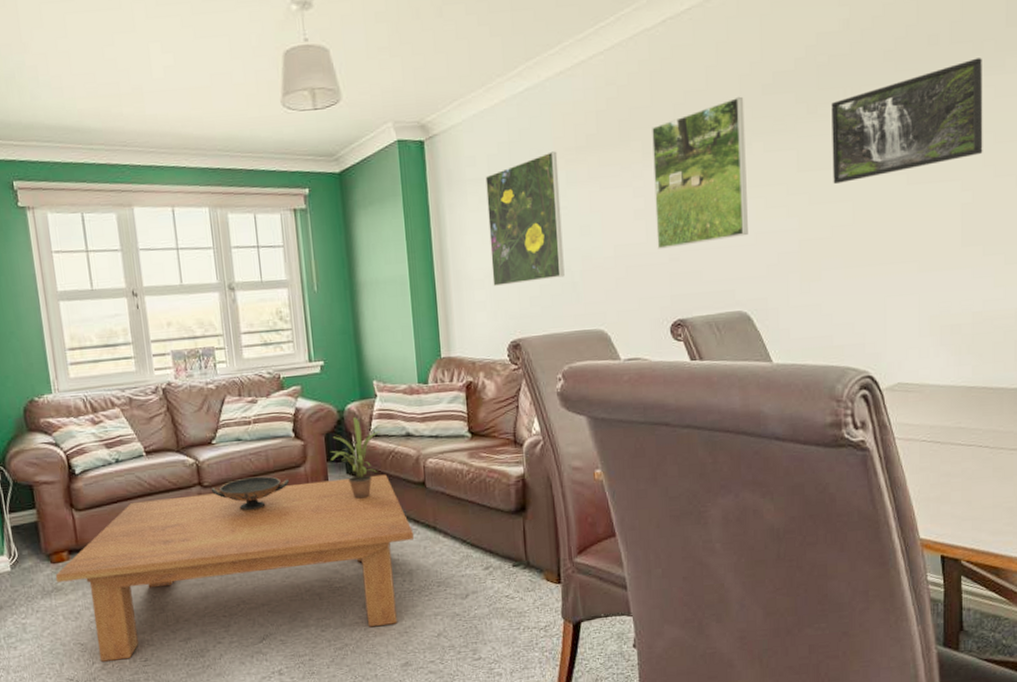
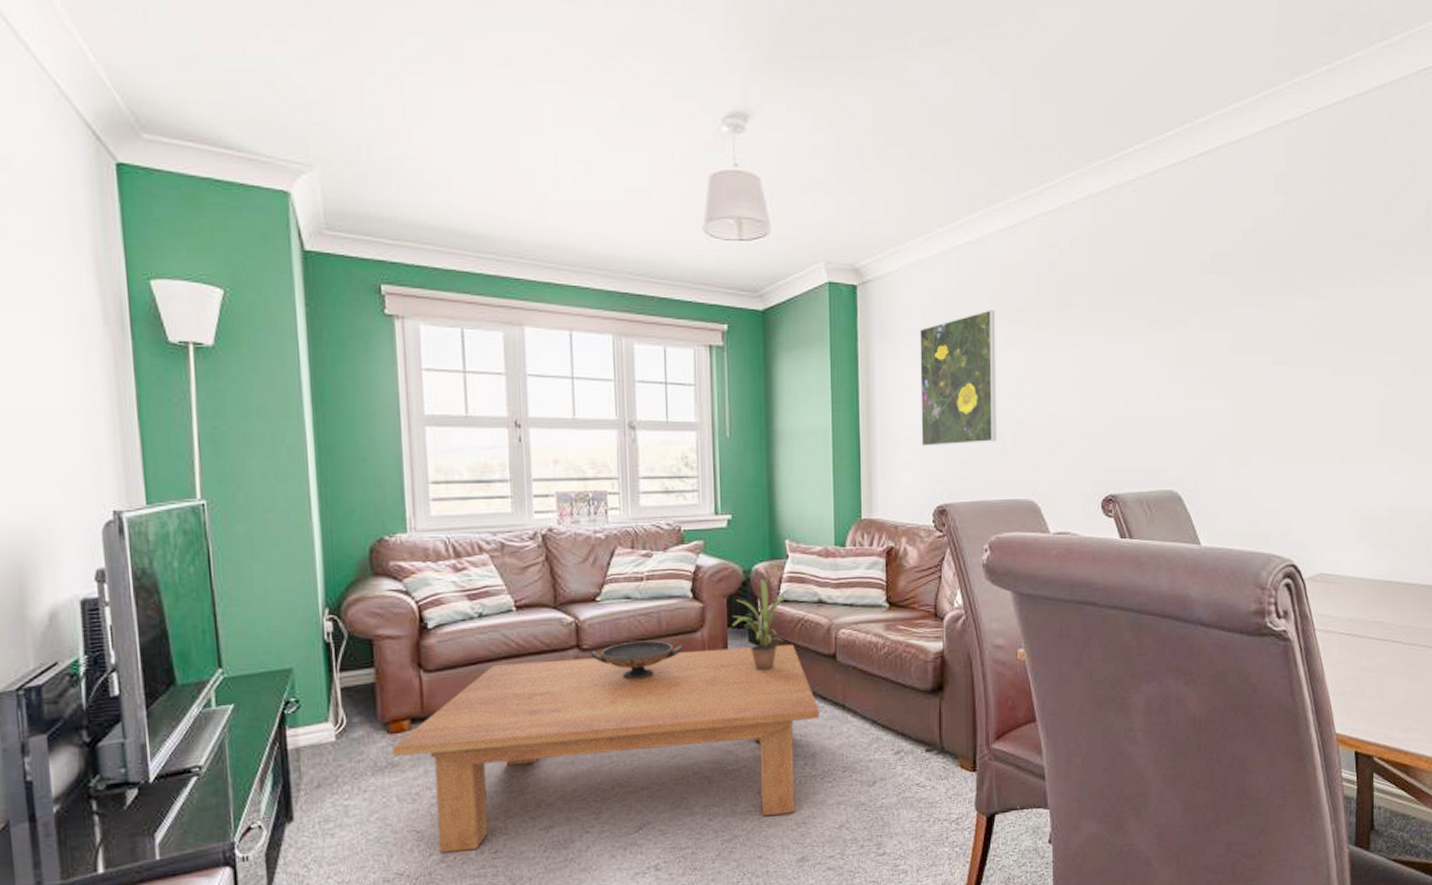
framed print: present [652,96,748,249] -> none [1092,272,1183,420]
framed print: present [831,58,983,184] -> none [1265,259,1404,368]

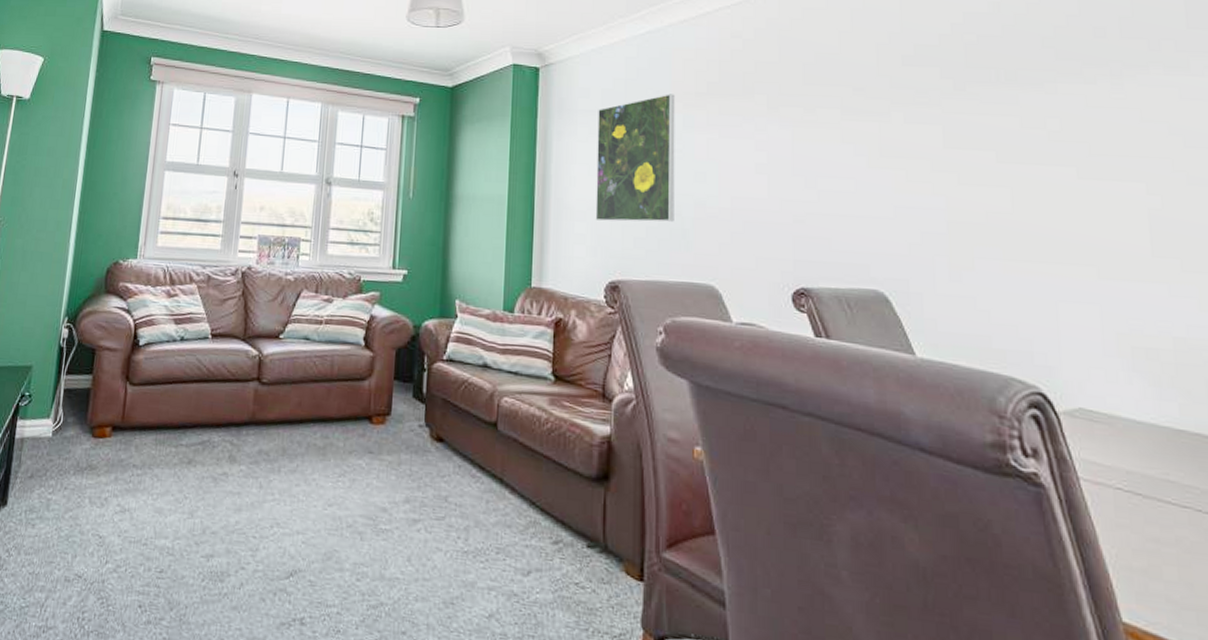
coffee table: present [391,644,821,853] -> none [92,386,478,590]
decorative bowl: present [590,640,684,680] -> none [268,381,352,420]
potted plant: present [731,579,800,670] -> none [398,336,466,429]

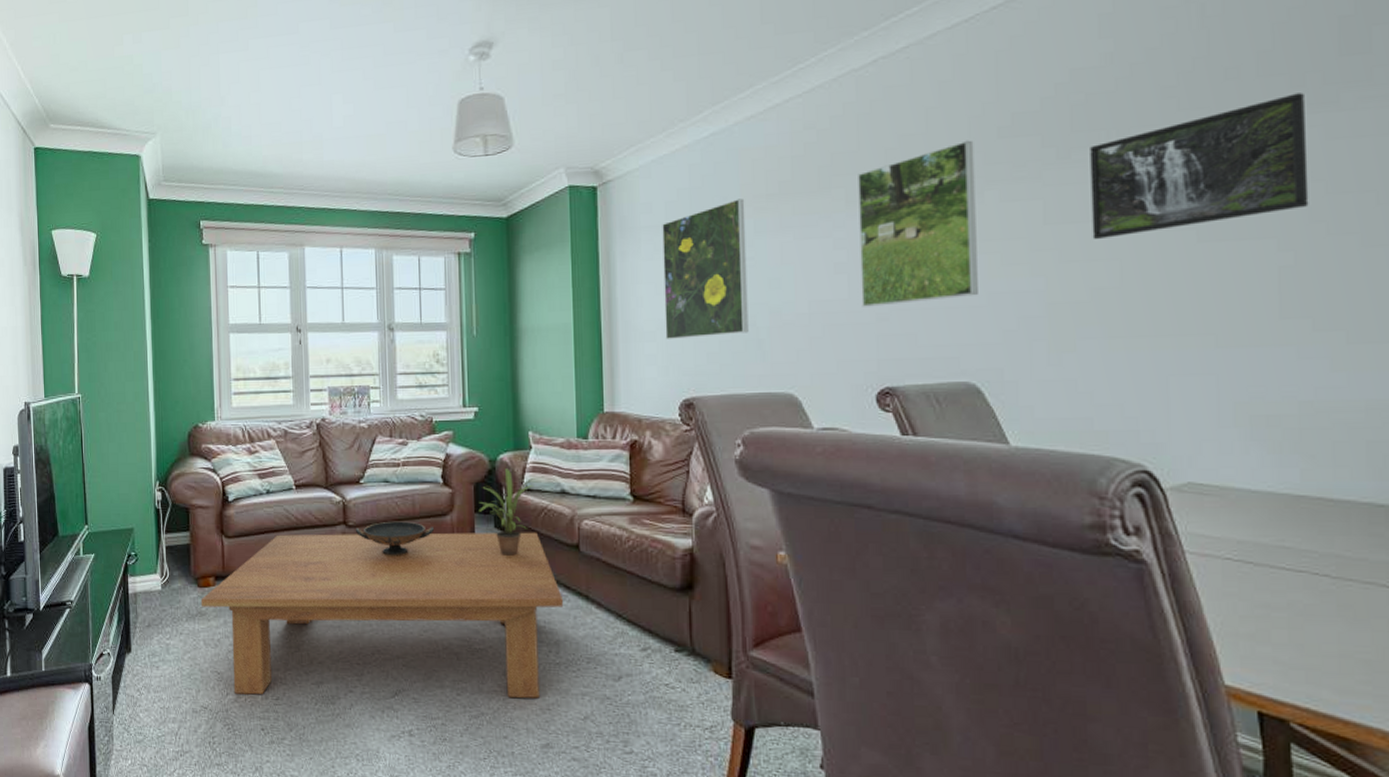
coffee table: none [92,386,478,590] -> present [200,532,564,699]
decorative bowl: none [268,381,352,420] -> present [355,521,435,556]
potted plant: none [398,336,466,429] -> present [478,469,543,556]
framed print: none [779,64,886,209] -> present [858,140,978,307]
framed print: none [982,56,1171,167] -> present [1090,93,1309,239]

